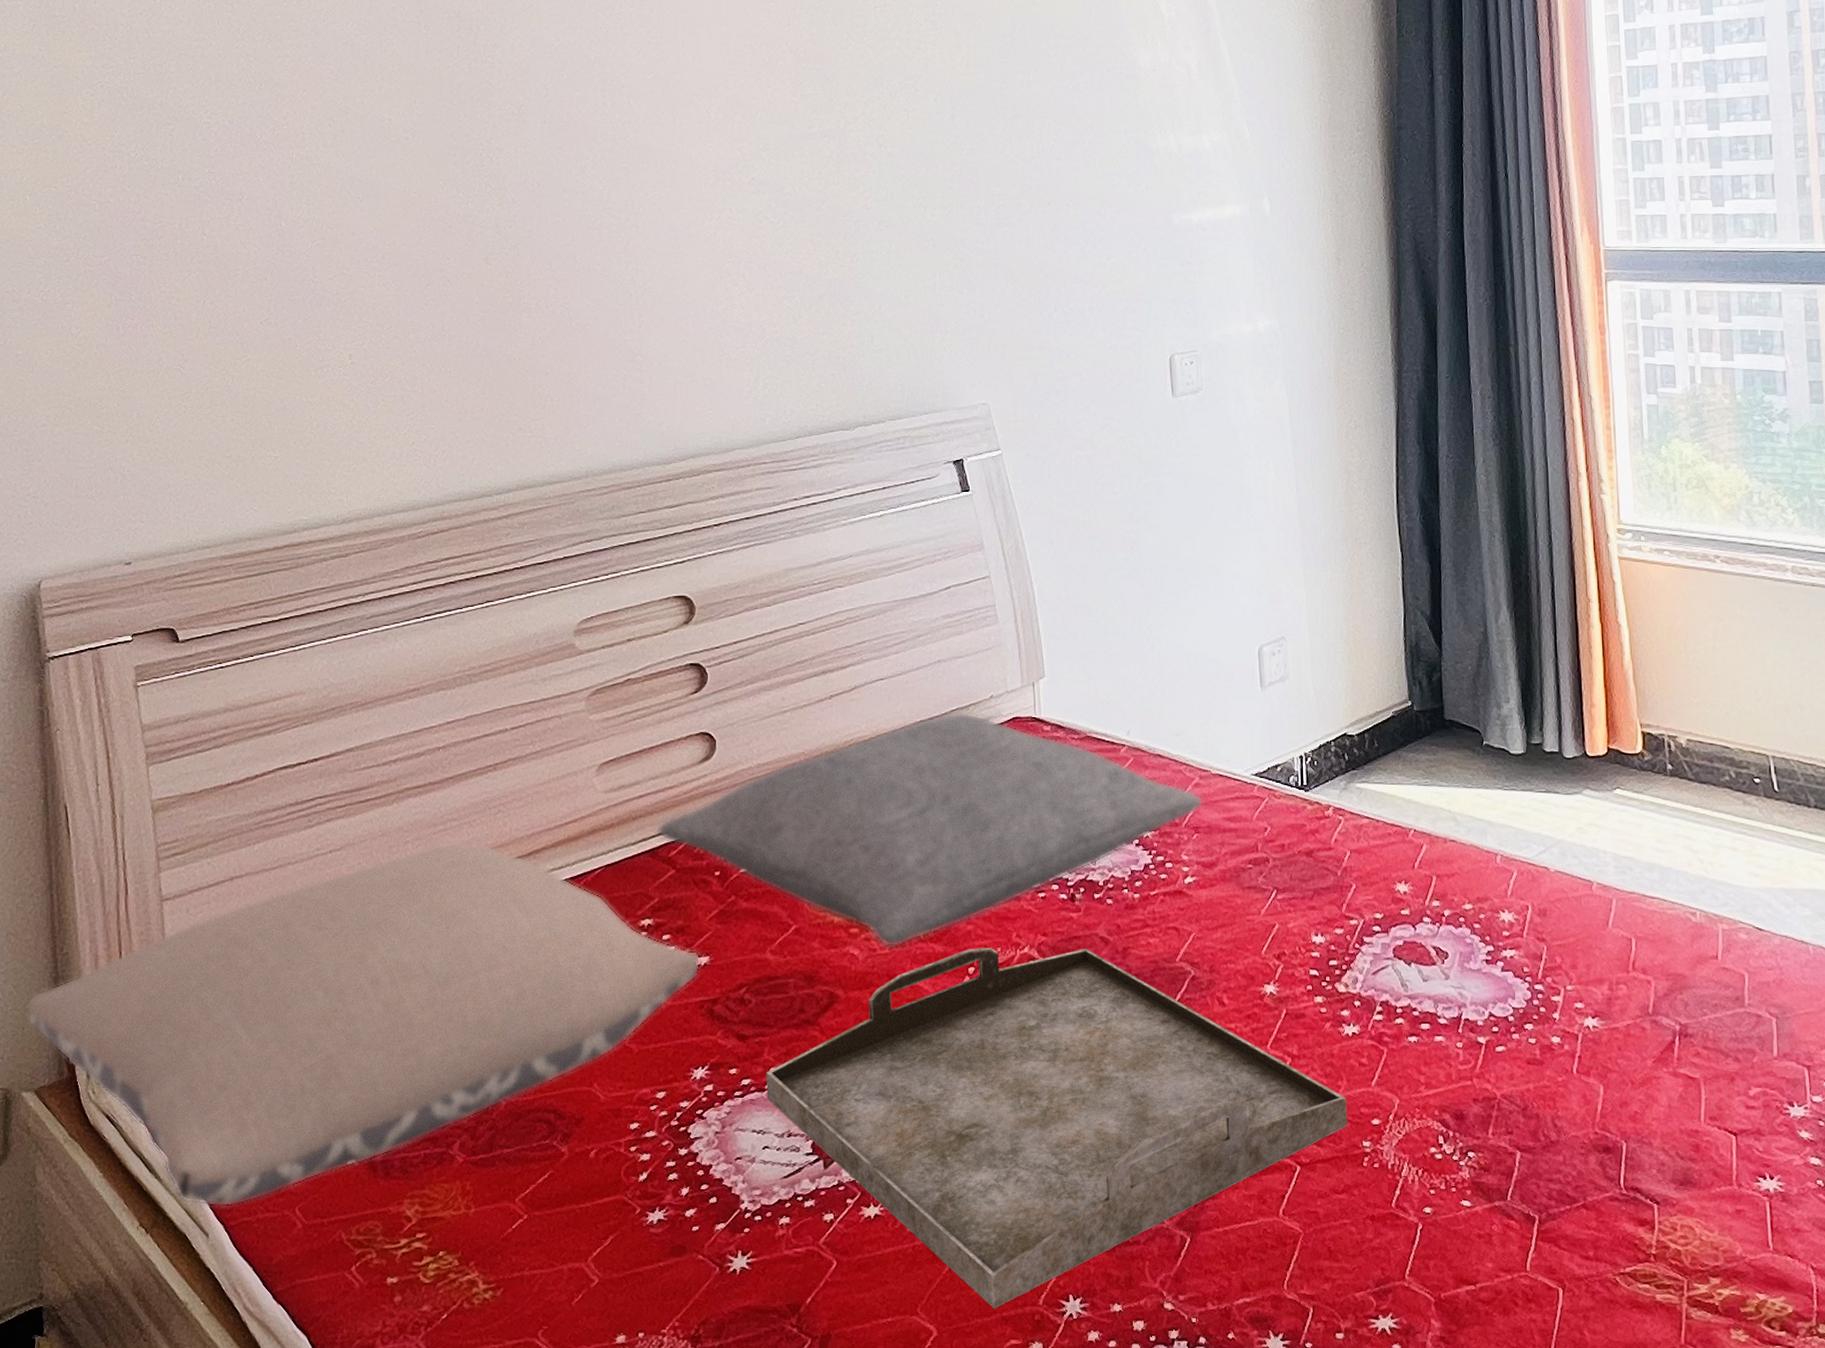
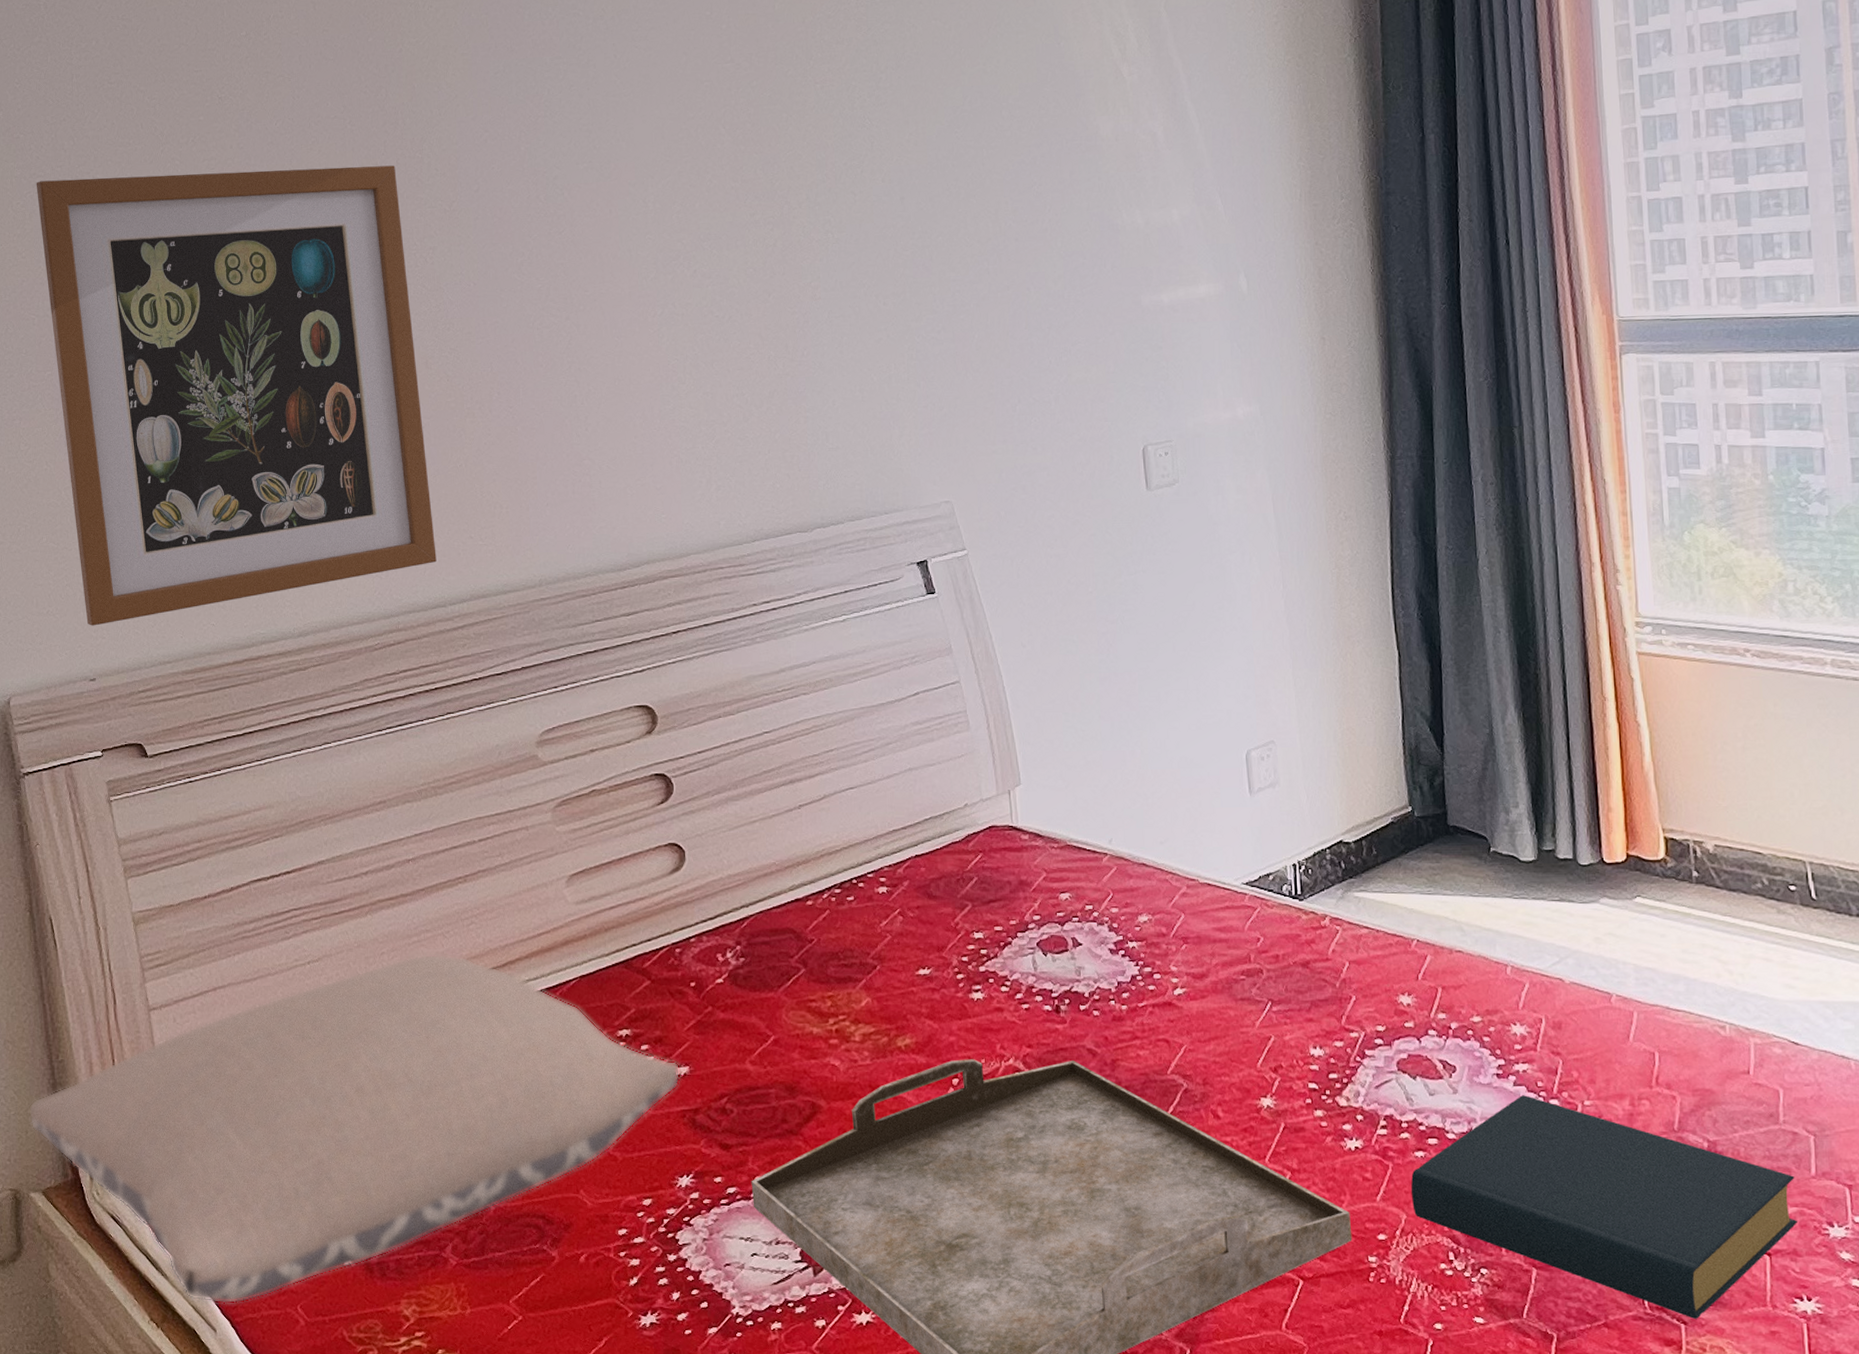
wall art: none [107,68,485,510] -> present [36,165,437,626]
pillow: present [657,712,1204,948] -> none [630,821,1192,1059]
hardback book: none [1404,980,1761,1199] -> present [1410,1095,1797,1319]

